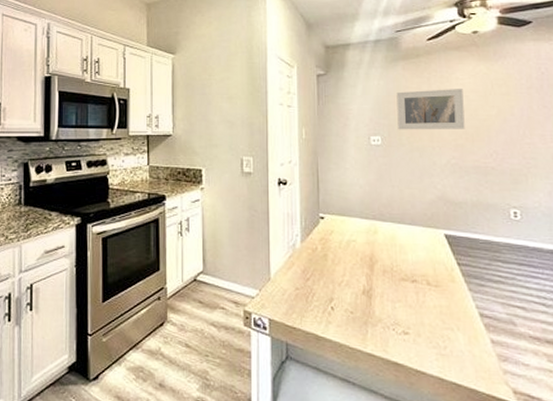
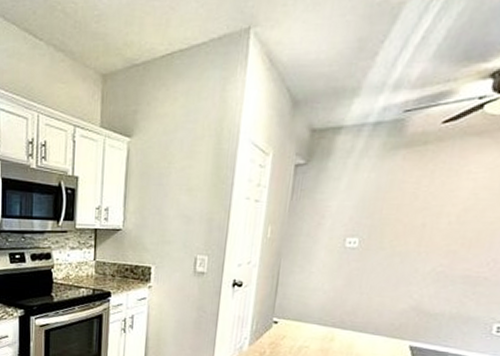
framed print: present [396,89,465,130] -> none [381,184,473,233]

